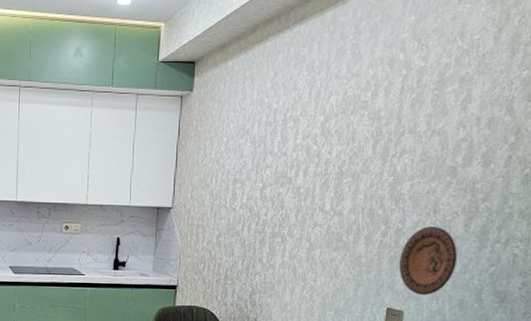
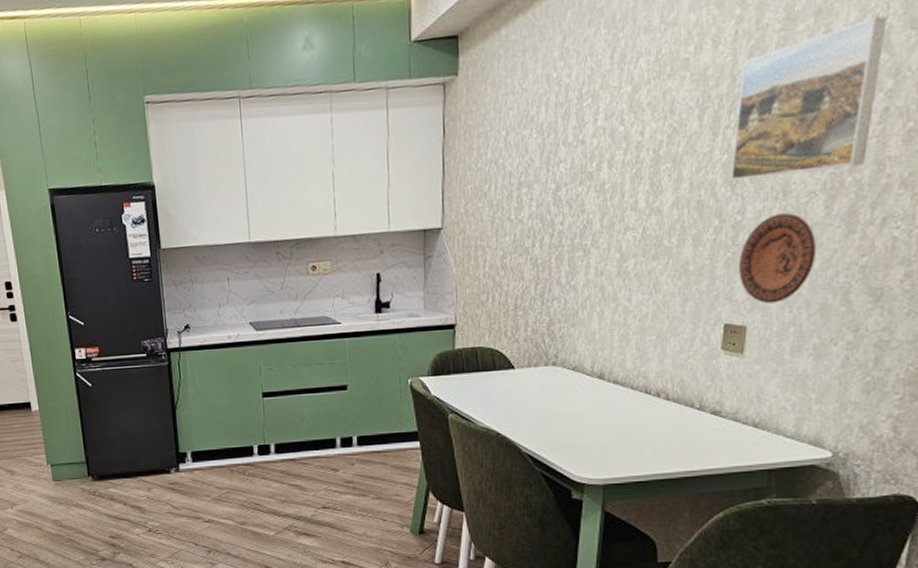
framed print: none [395,89,511,198] -> present [730,16,887,182]

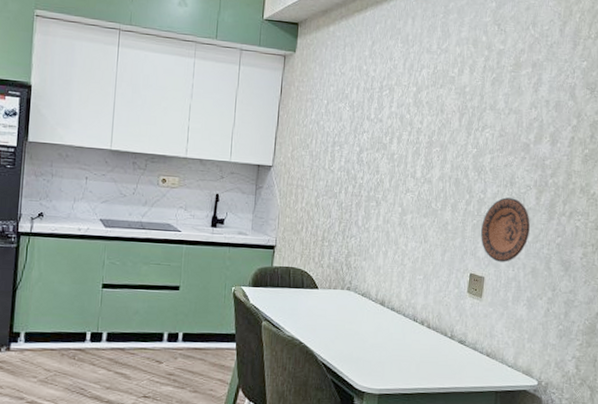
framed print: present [730,16,887,182] -> none [477,76,574,173]

